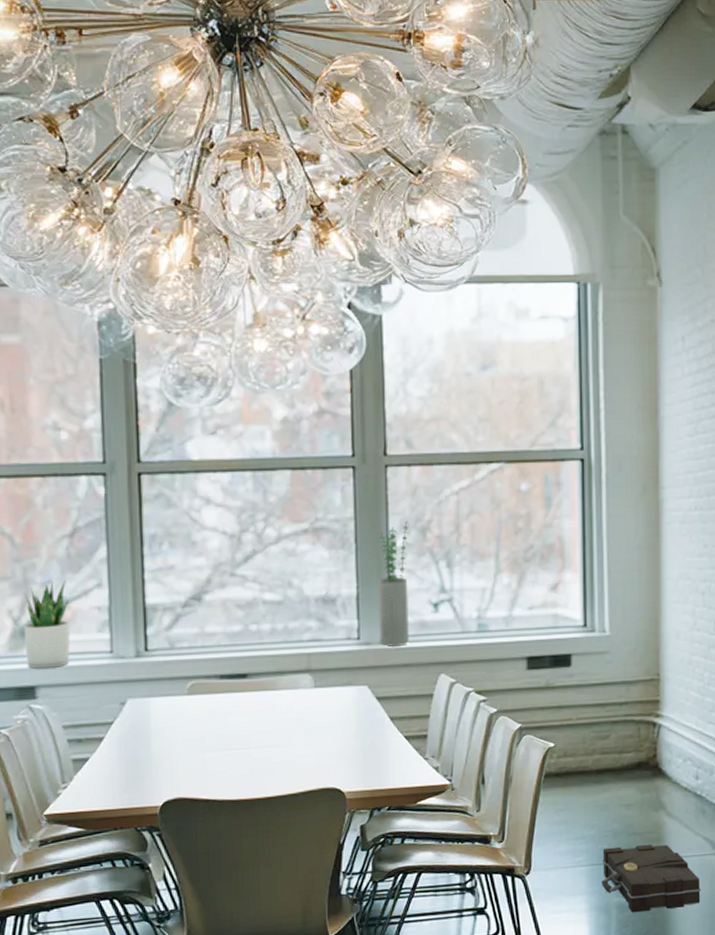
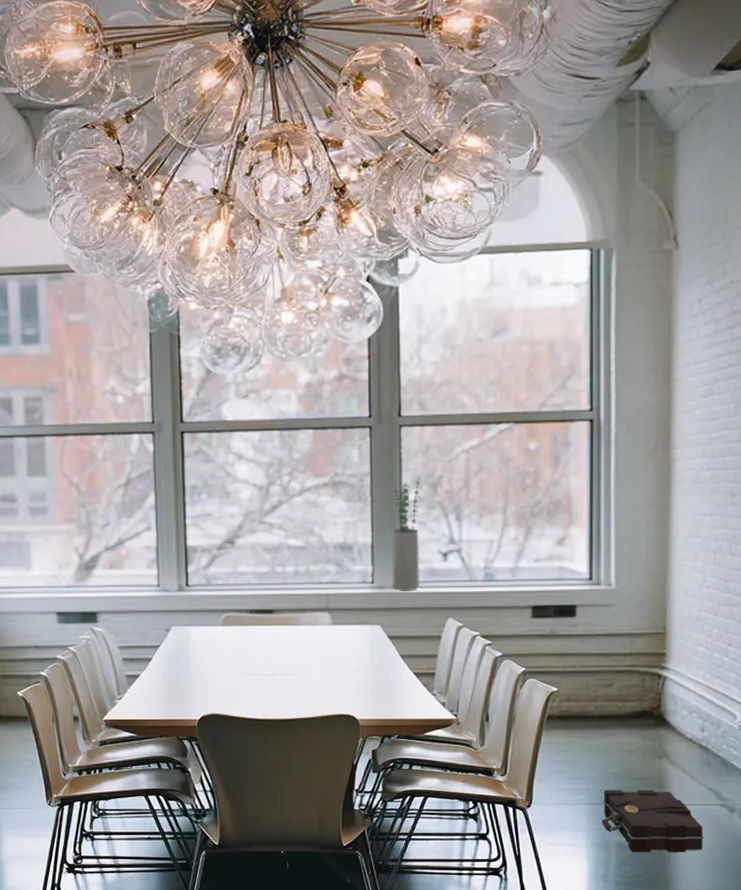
planter: present [23,580,70,669] -> none [87,523,125,597]

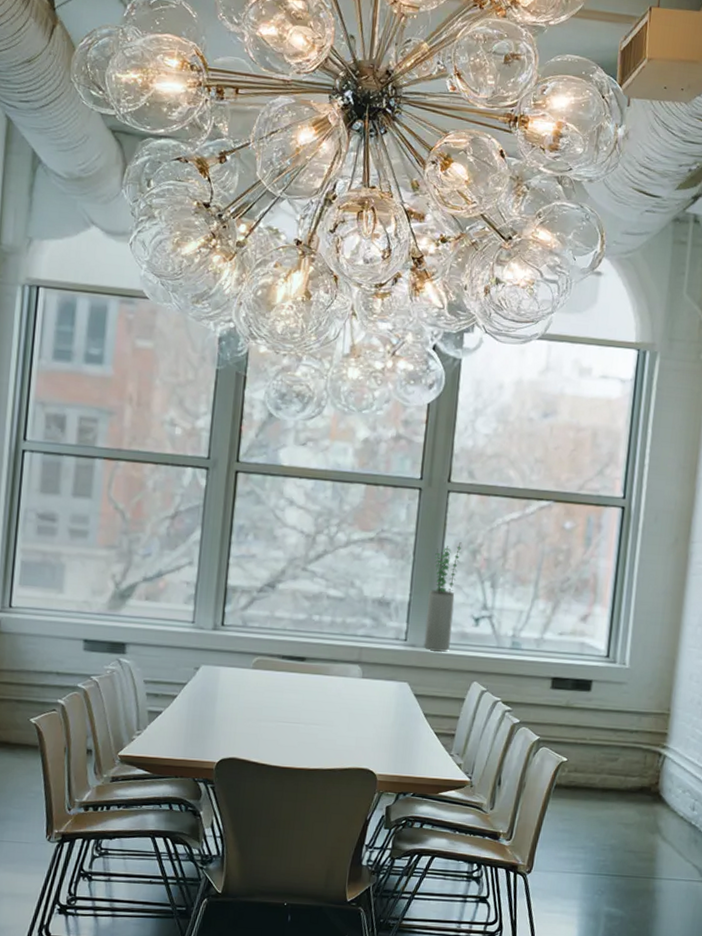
briefcase: present [602,789,704,852] -> none [594,860,685,926]

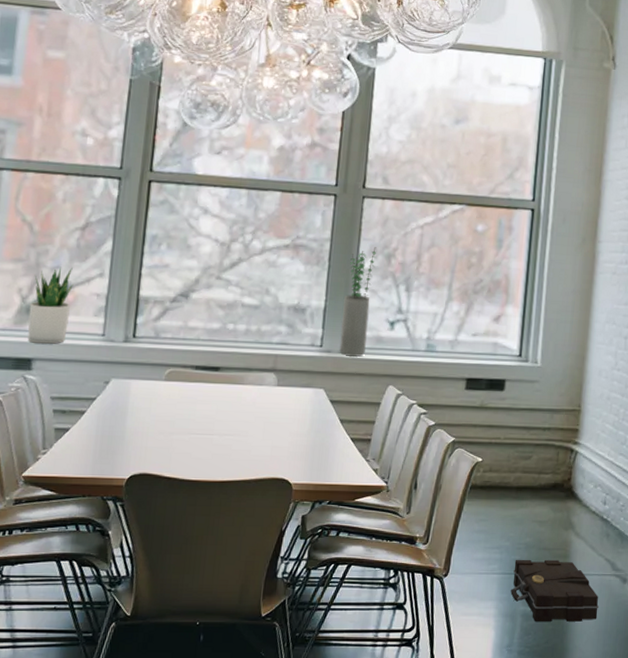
planter: none [121,554,164,630] -> present [27,266,74,344]
briefcase: none [594,860,685,926] -> present [510,559,599,622]

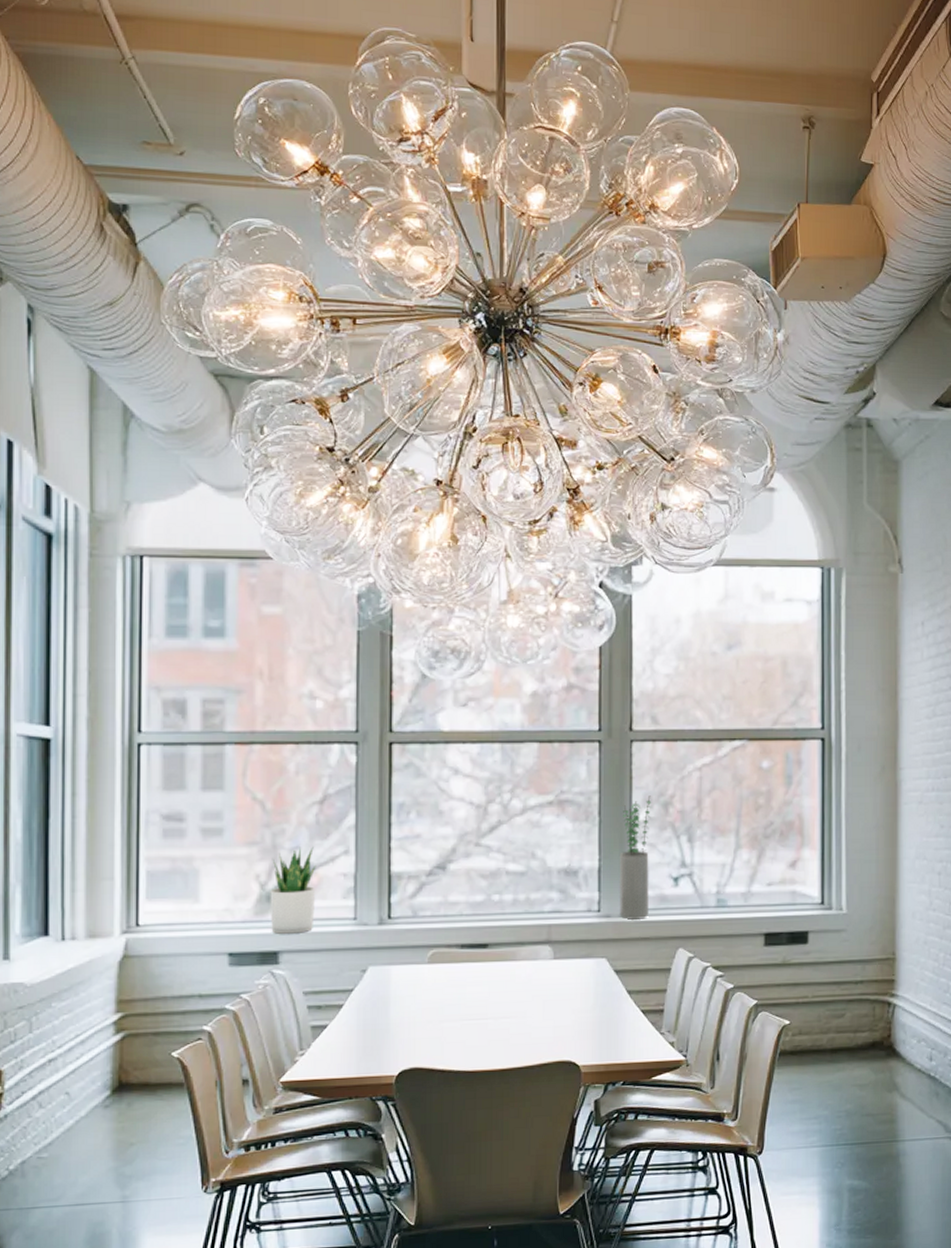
briefcase: present [510,559,599,622] -> none [834,1125,933,1195]

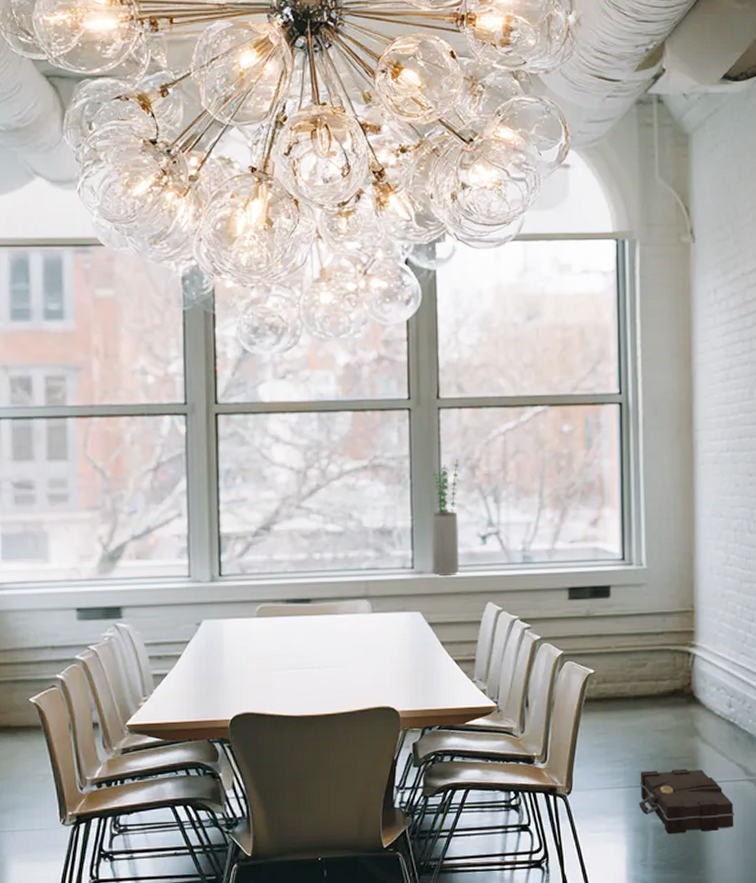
planter: present [270,846,316,934] -> none [112,510,153,591]
briefcase: none [834,1125,933,1195] -> present [639,768,734,834]

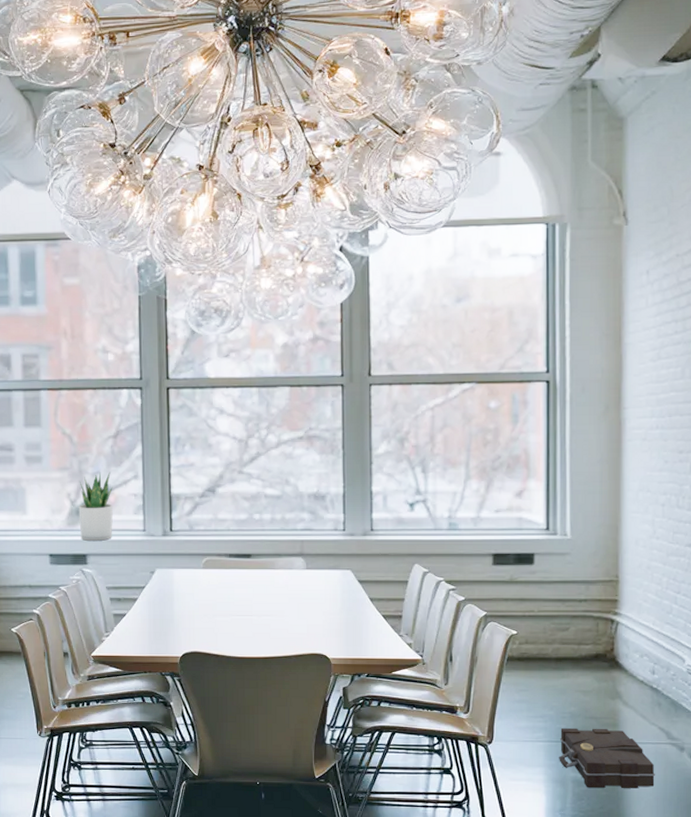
planter: none [112,510,153,591] -> present [78,472,113,541]
vase: present [431,459,460,576] -> none [362,432,389,538]

